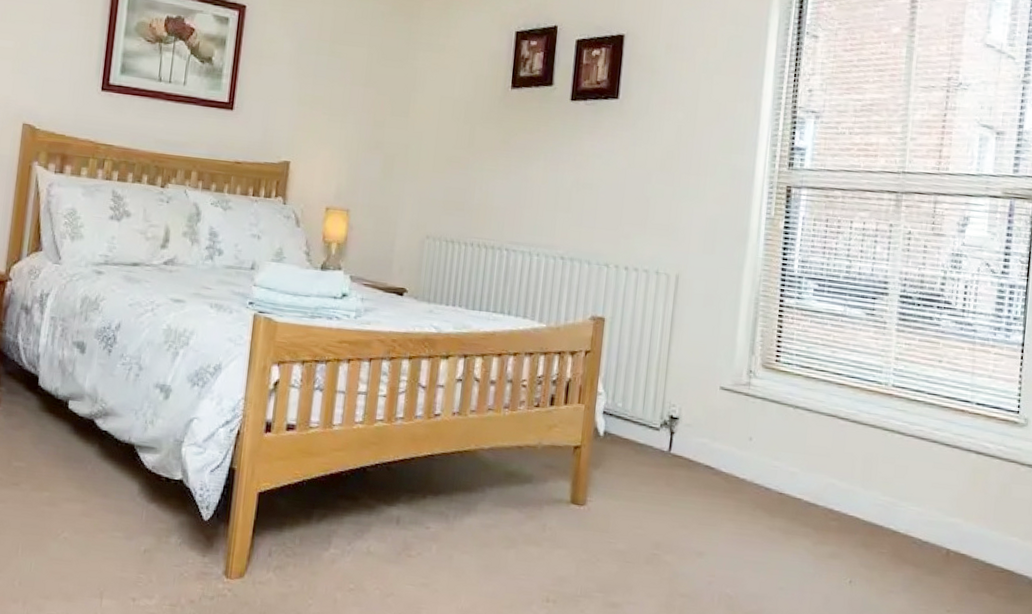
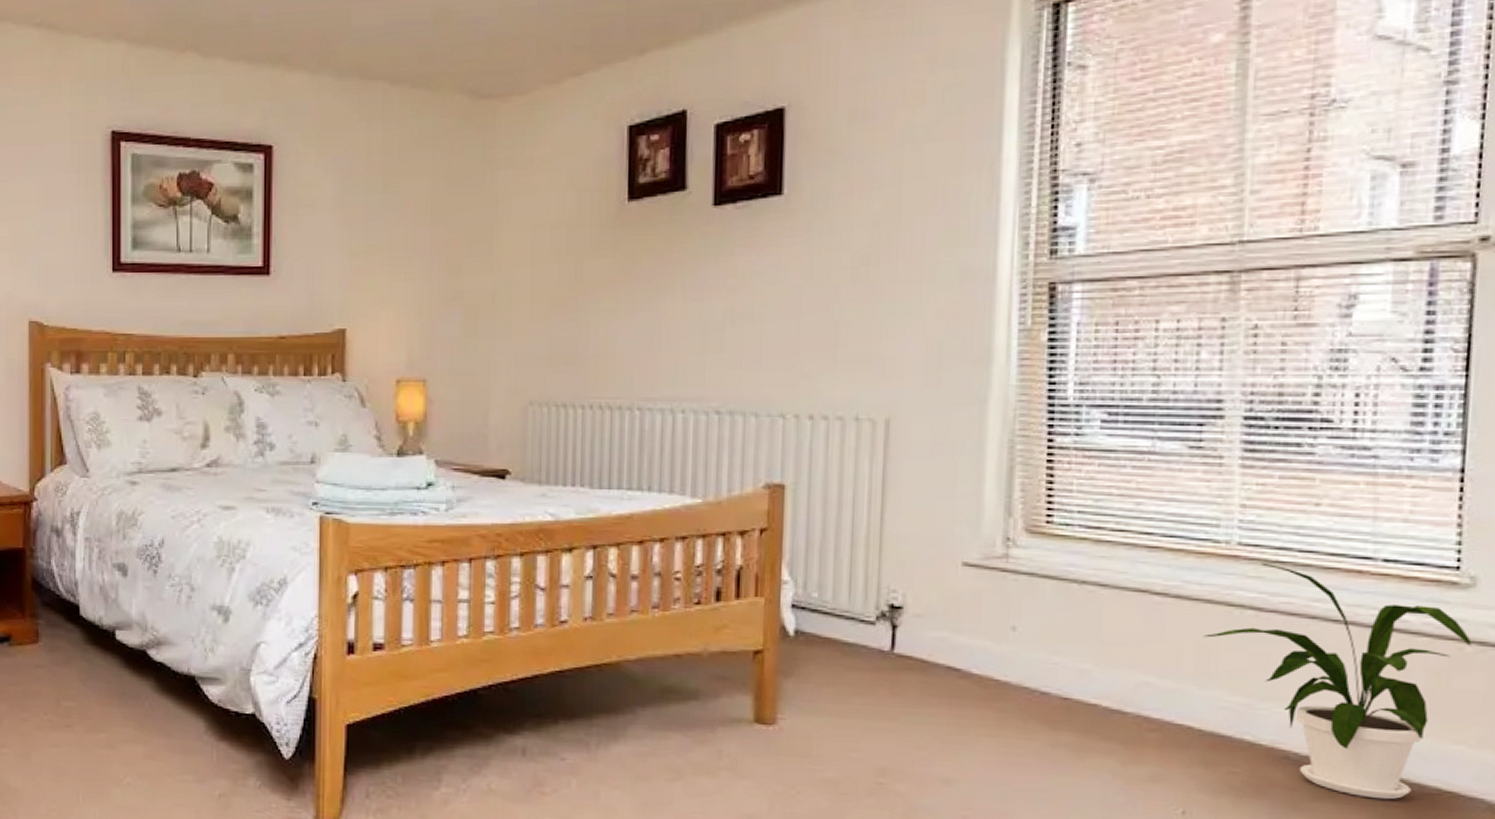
house plant: none [868,401,1024,575] -> present [1203,564,1472,800]

